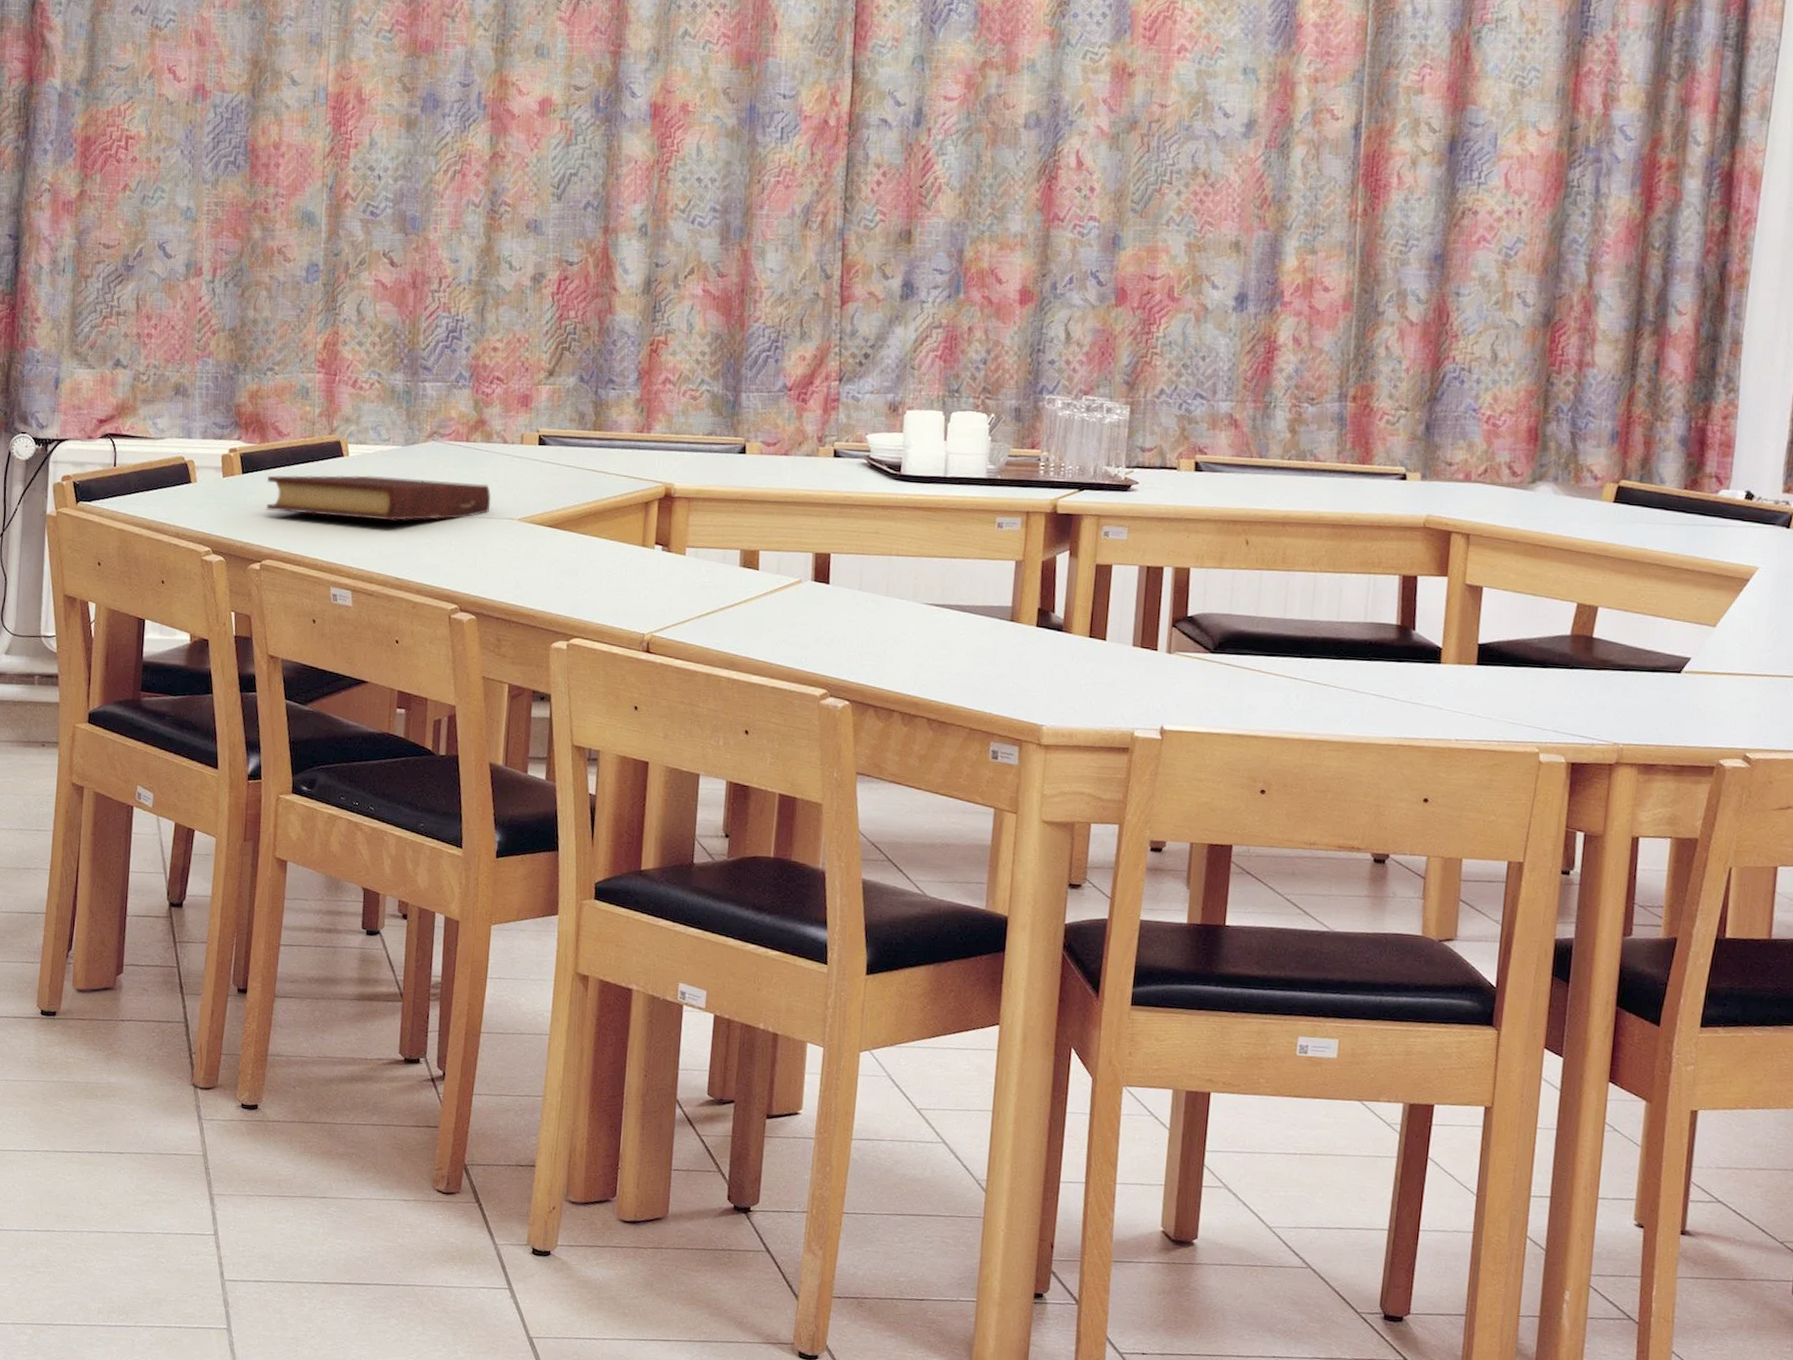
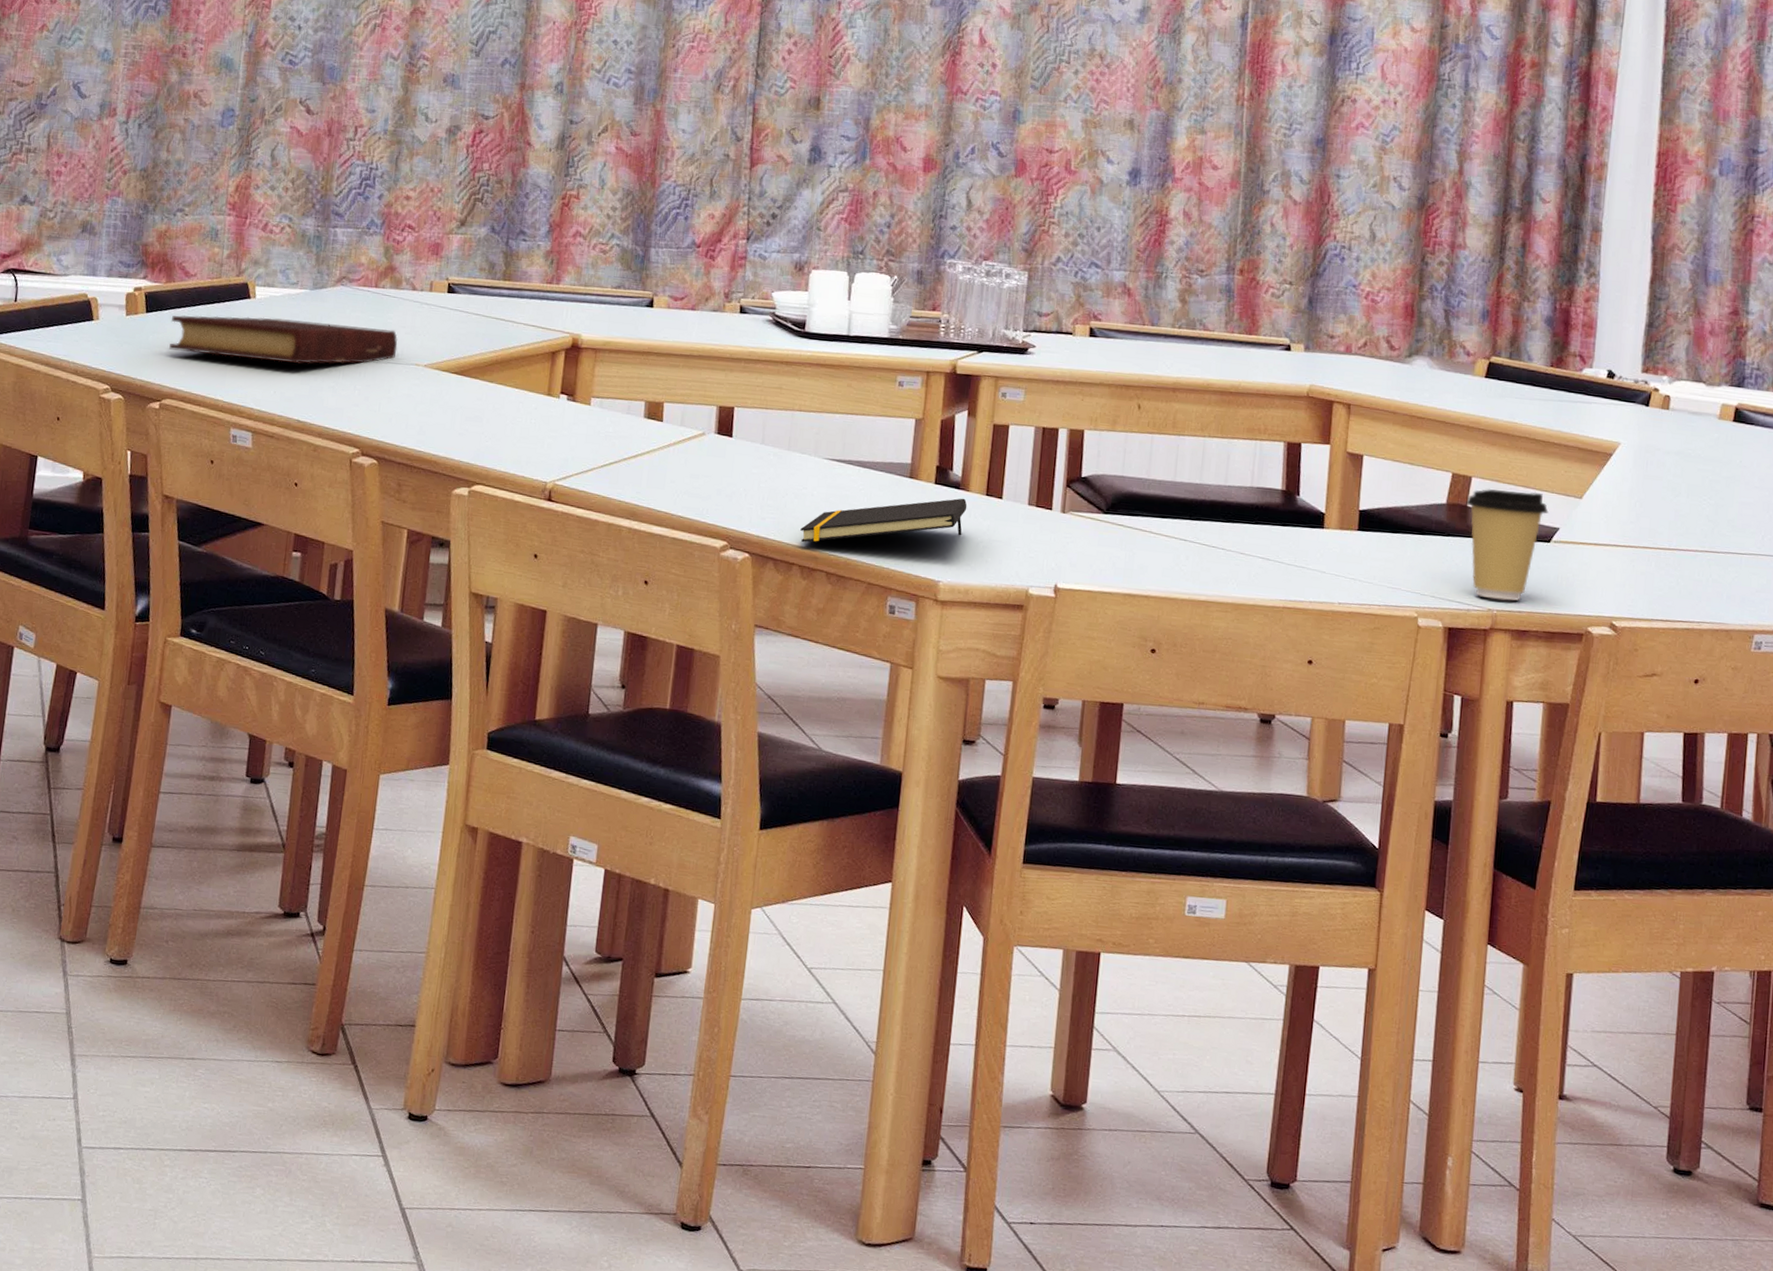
notepad: none [900,640,1070,689] -> present [800,498,967,542]
coffee cup: none [1591,618,1680,734] -> present [1466,488,1549,601]

